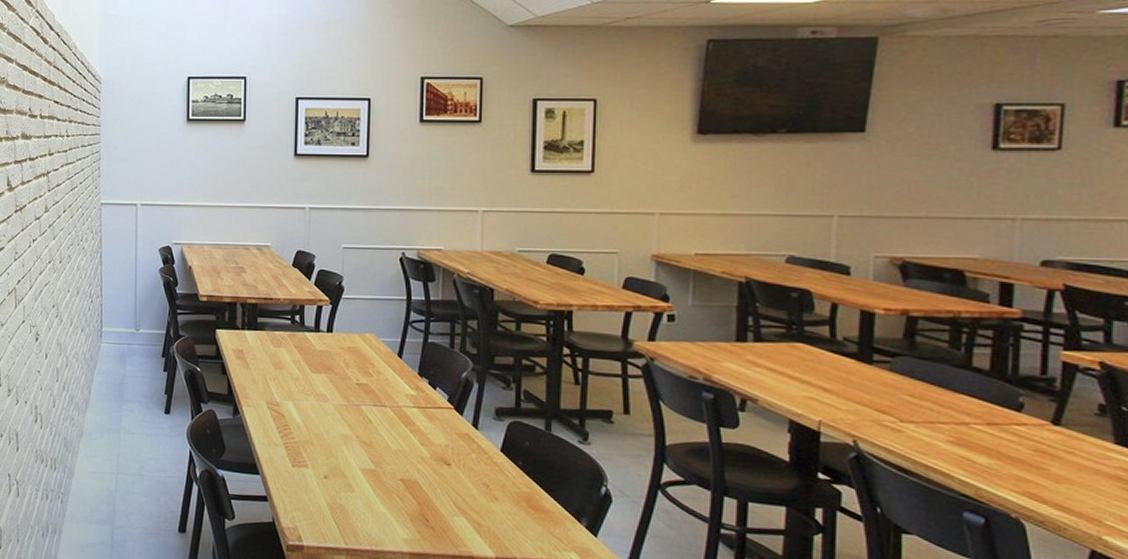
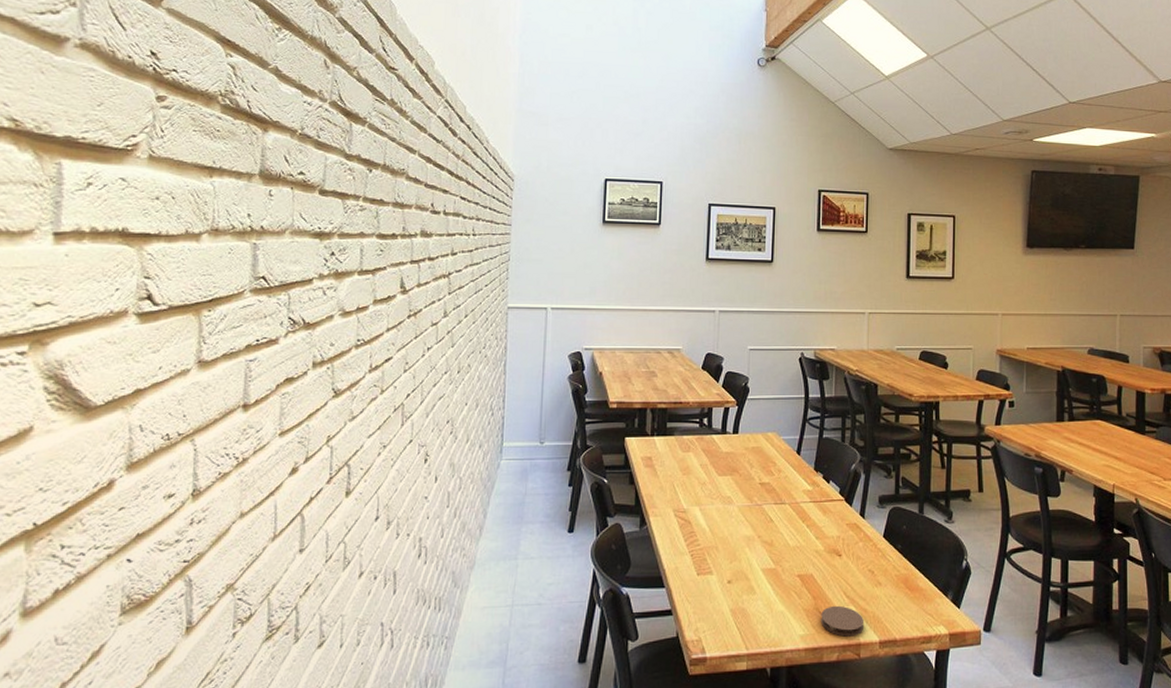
coaster: none [427,514,477,549] -> present [821,605,863,637]

